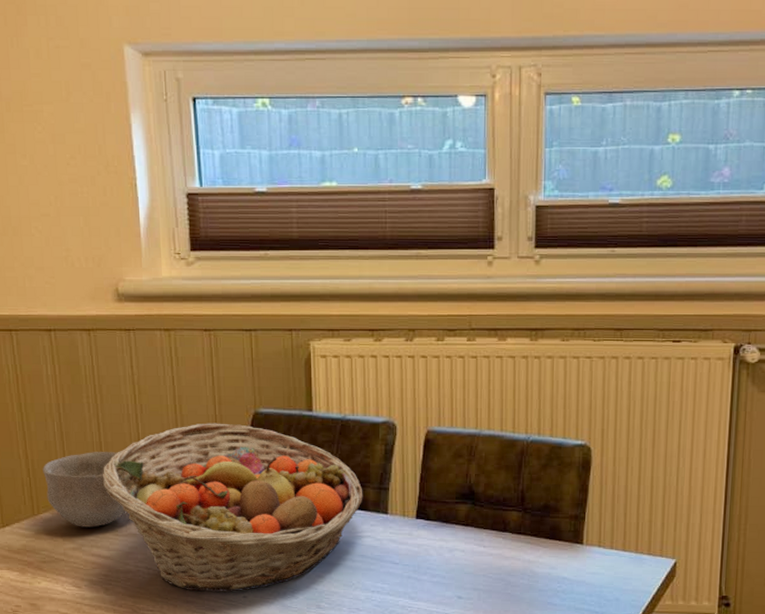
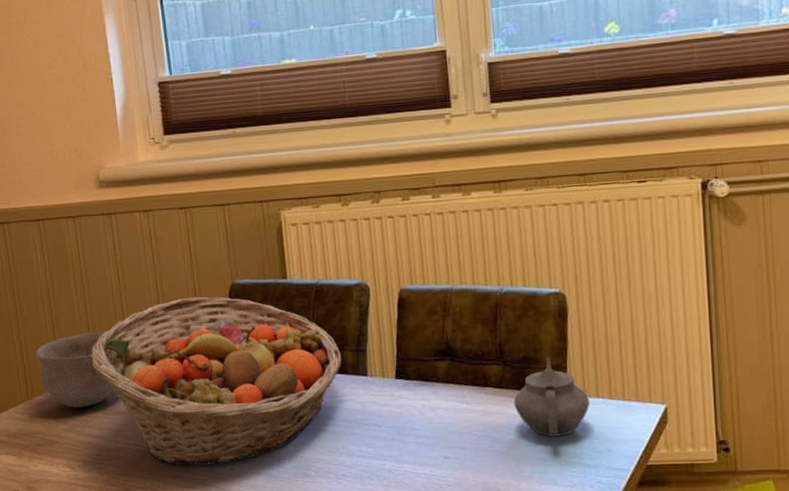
teapot: none [530,506,603,583] -> present [513,356,589,437]

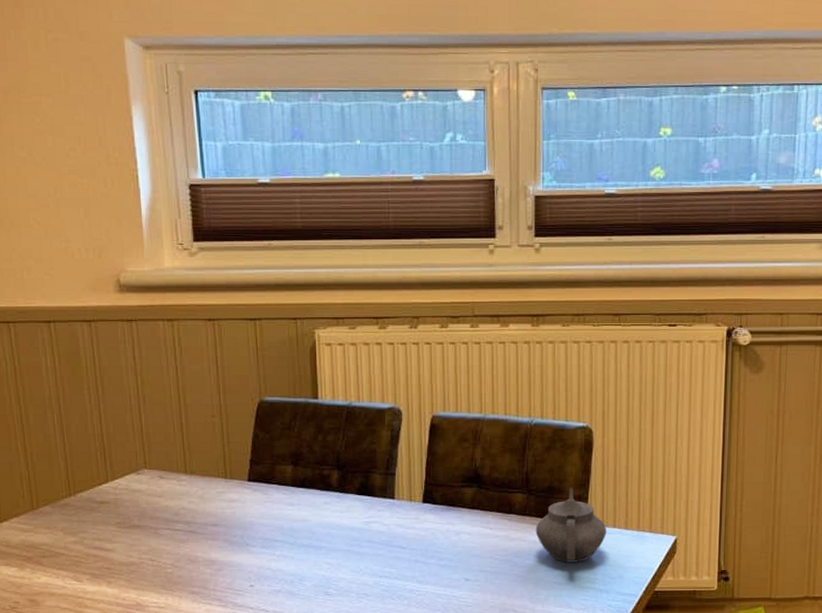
bowl: present [35,332,115,408] -> none [42,443,129,520]
fruit basket: present [91,296,342,466] -> none [104,412,370,582]

